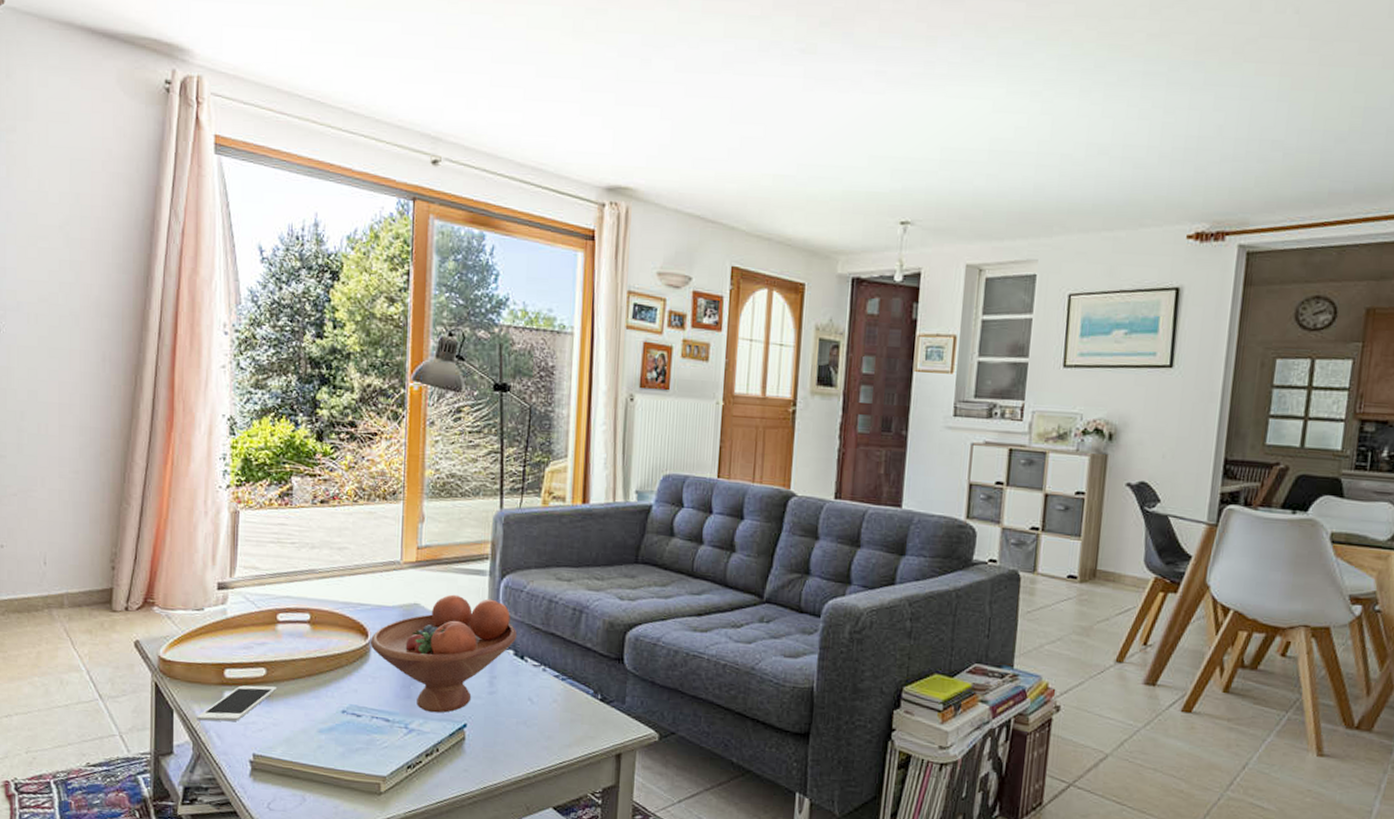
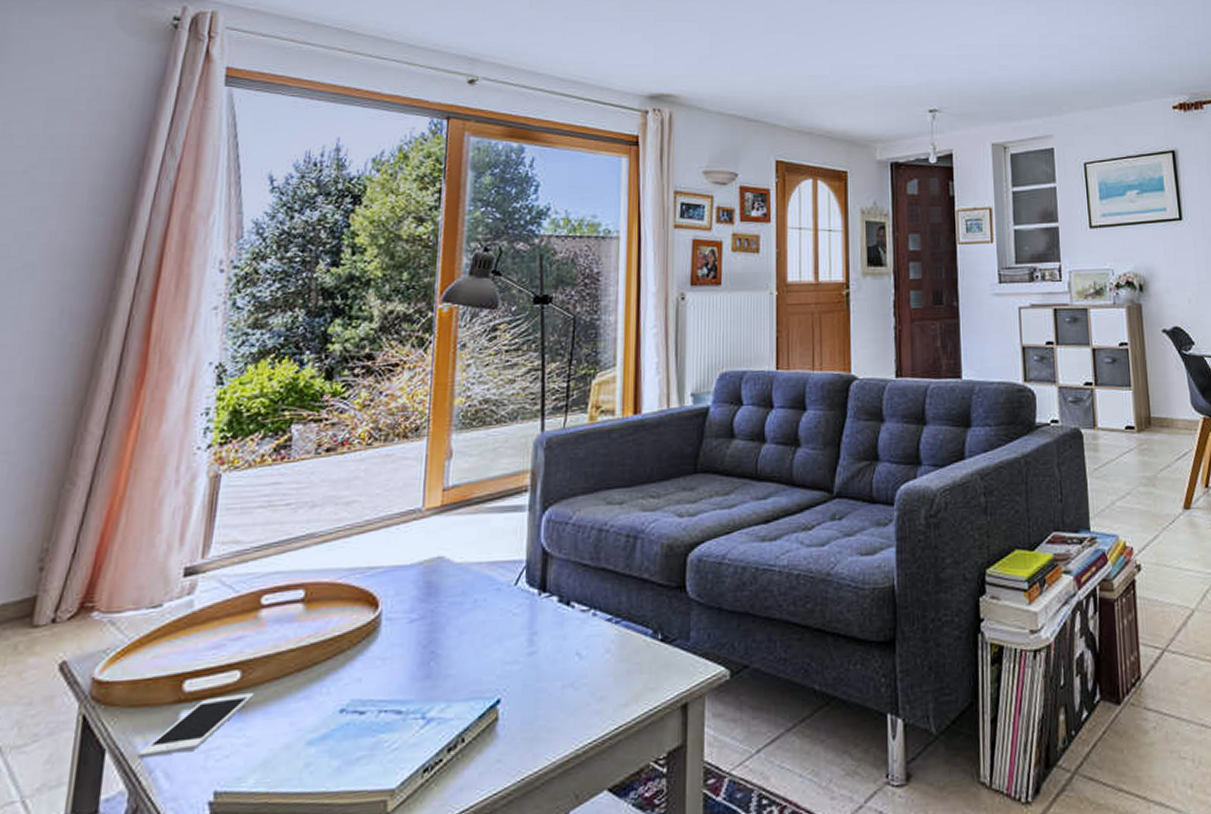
fruit bowl: present [370,594,518,713] -> none [380,538,562,692]

